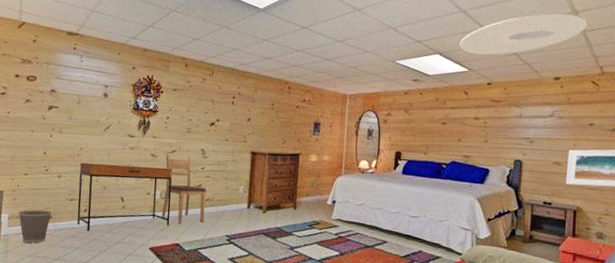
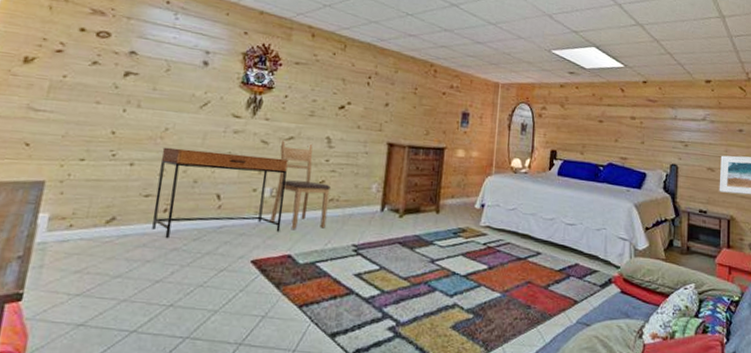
wastebasket: present [18,209,53,243] -> none [64,208,117,254]
ceiling light: present [459,13,588,55] -> none [615,15,734,53]

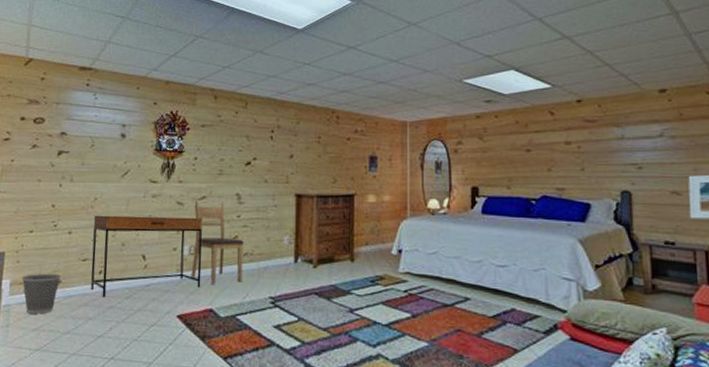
wastebasket: none [64,208,117,254] -> present [21,273,62,314]

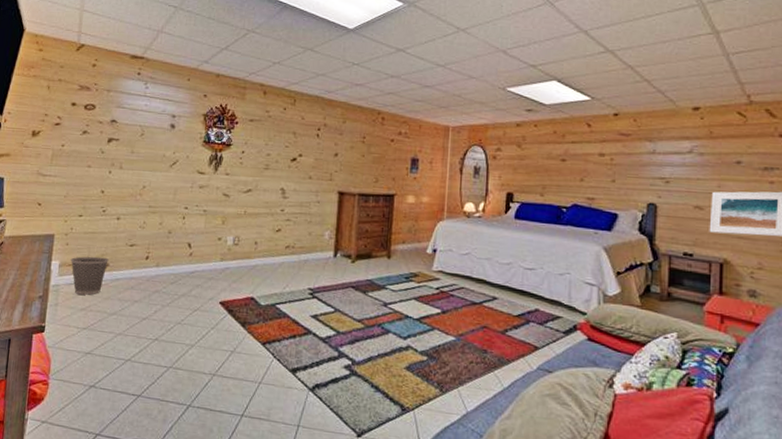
desk: present [90,215,203,298] -> none [137,202,247,283]
chair: present [191,199,245,284] -> none [234,192,287,274]

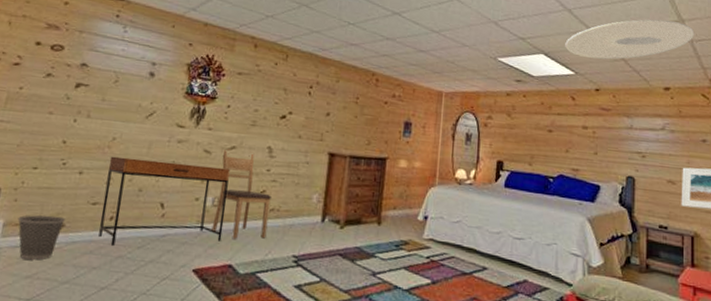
desk: none [137,202,247,283] -> present [98,156,230,247]
chair: none [234,192,287,274] -> present [211,149,273,239]
ceiling light: none [580,34,731,82] -> present [565,19,695,60]

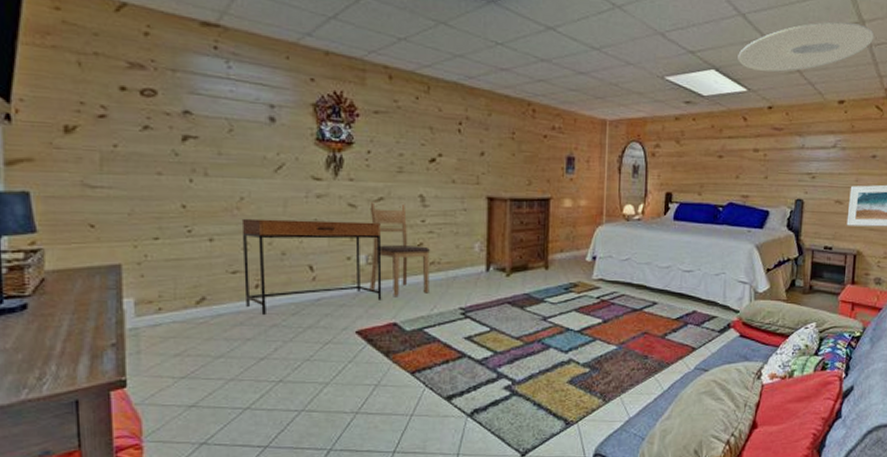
wastebasket: present [17,215,66,260] -> none [150,289,206,337]

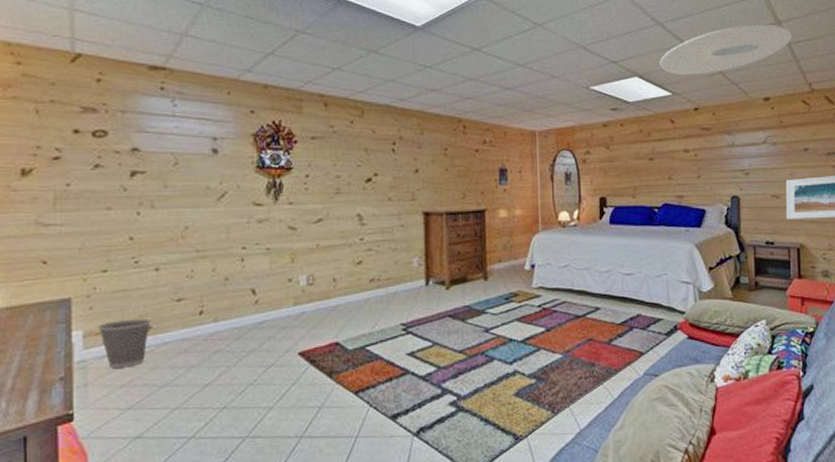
wastebasket: none [150,289,206,337] -> present [98,318,152,368]
desk: present [241,218,382,316] -> none [186,243,323,342]
chair: present [368,201,431,296] -> none [307,222,370,315]

